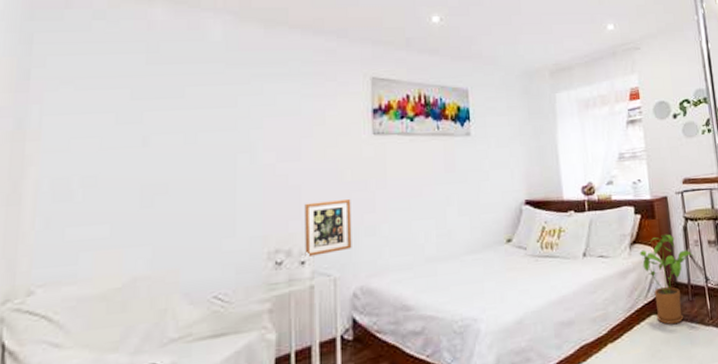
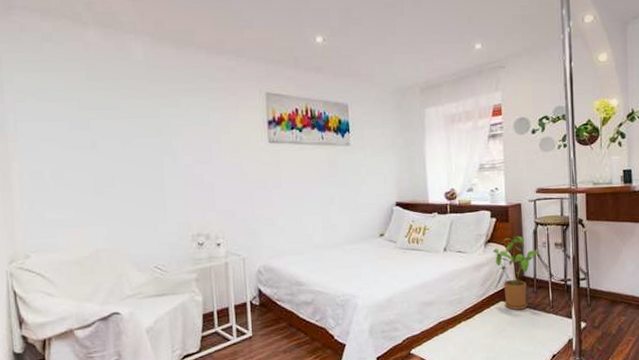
picture frame: present [304,199,352,258] -> none [217,196,256,241]

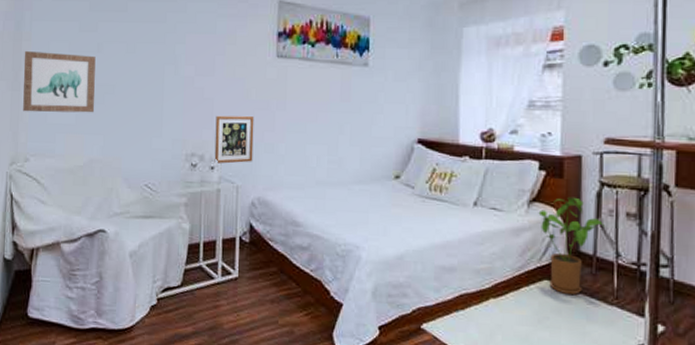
wall art: none [11,151,96,211] -> present [23,51,96,113]
picture frame: none [217,196,256,241] -> present [214,115,254,164]

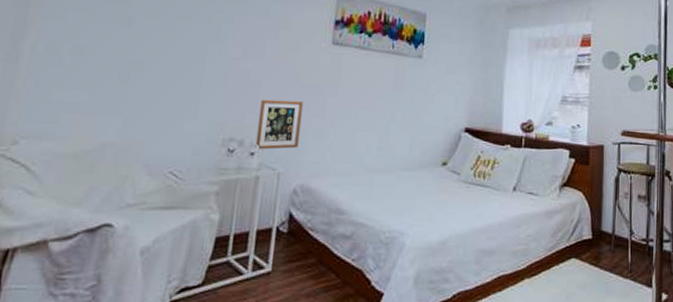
wall art: present [23,51,96,113] -> none [18,18,124,92]
house plant: present [538,197,604,296] -> none [568,181,621,271]

